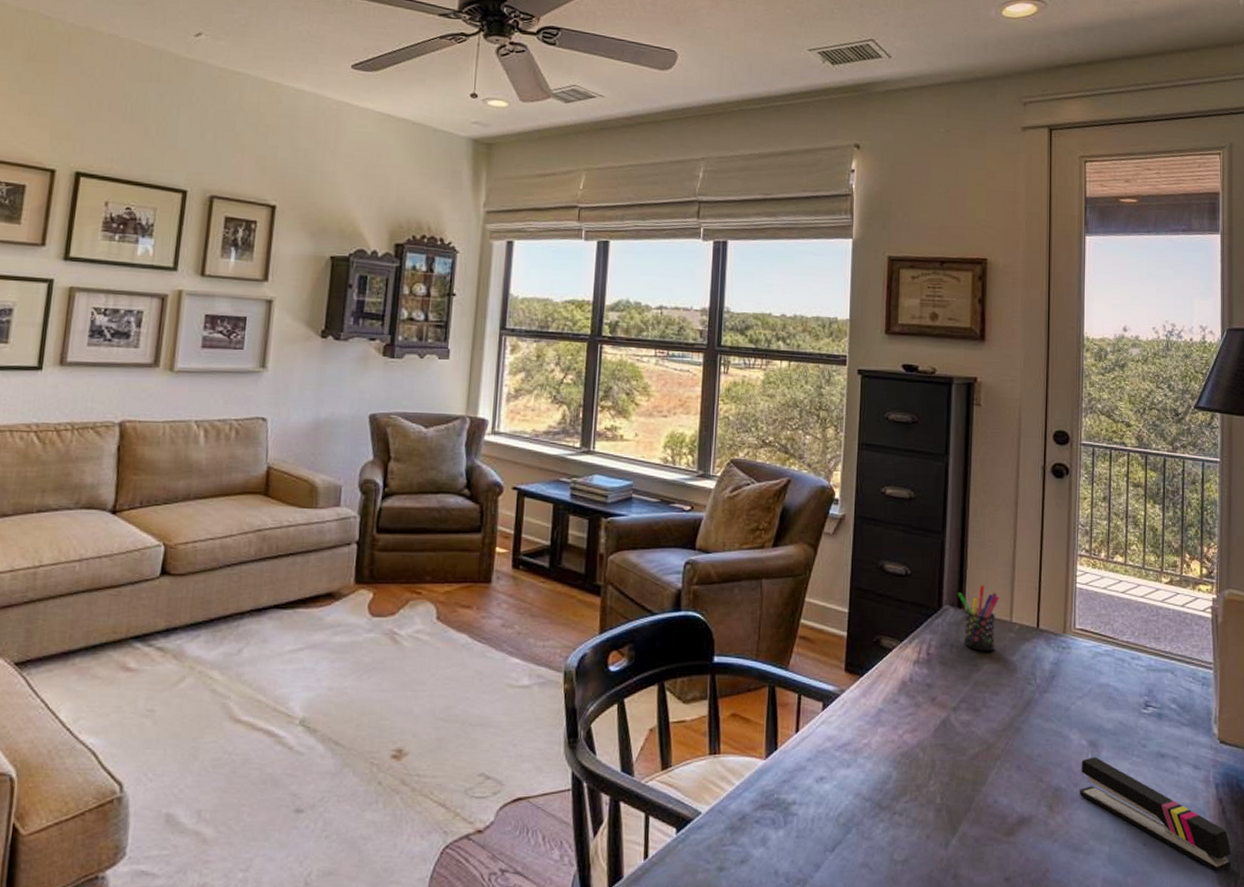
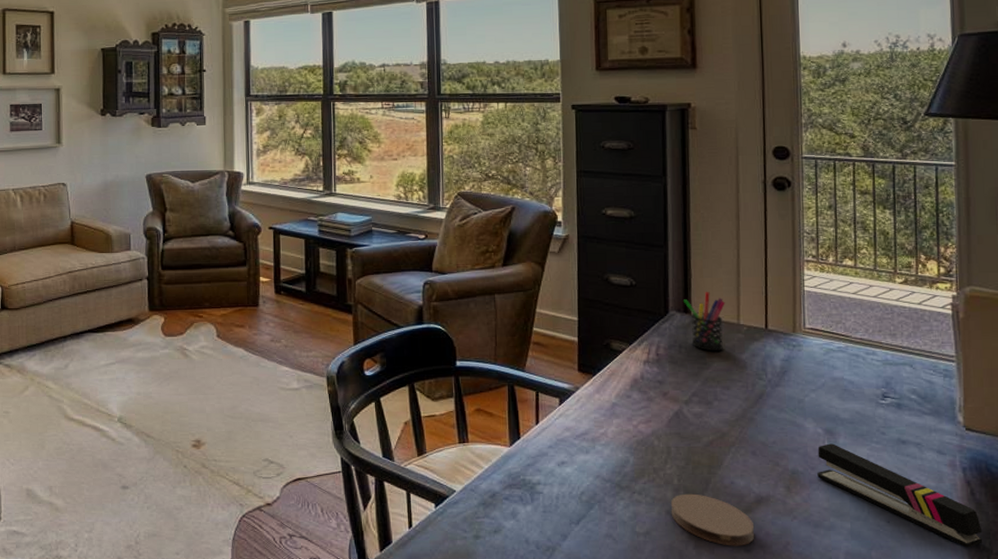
coaster: none [931,814,1015,875] -> present [670,493,755,546]

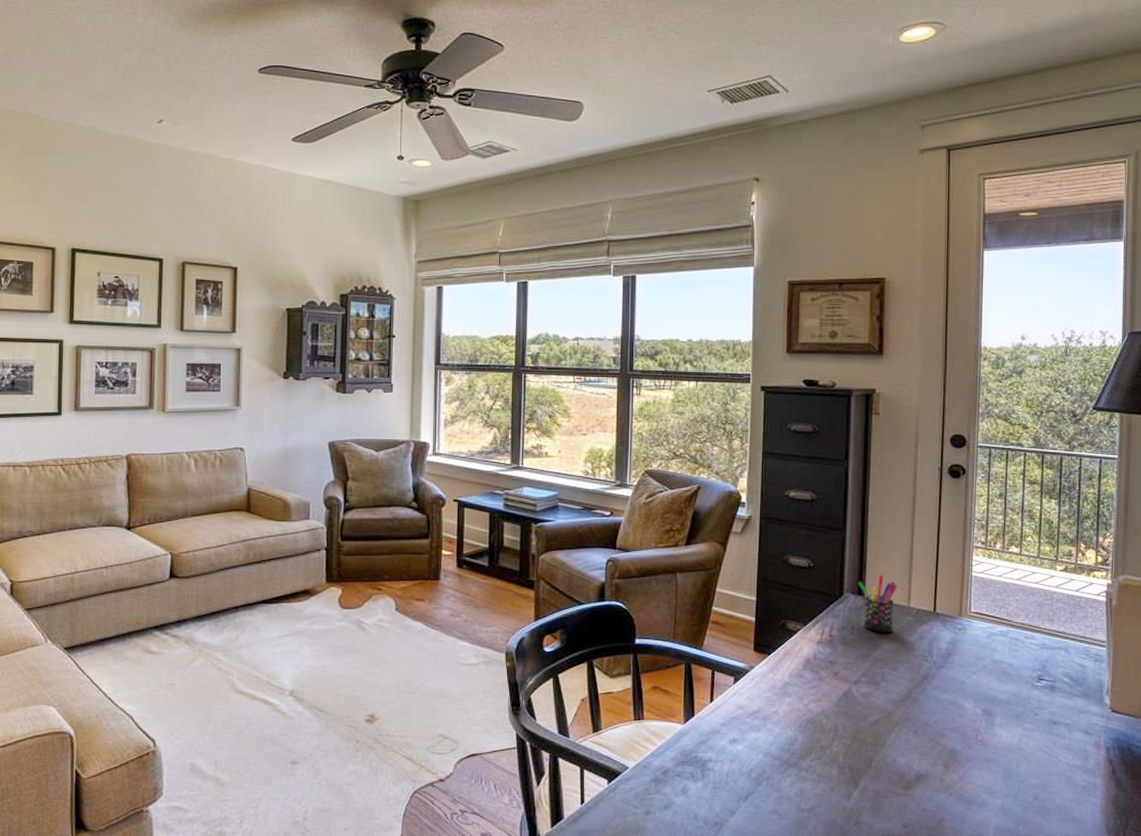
coaster: present [670,493,755,546] -> none [835,771,913,822]
stapler: present [817,443,983,548] -> none [974,723,1121,823]

